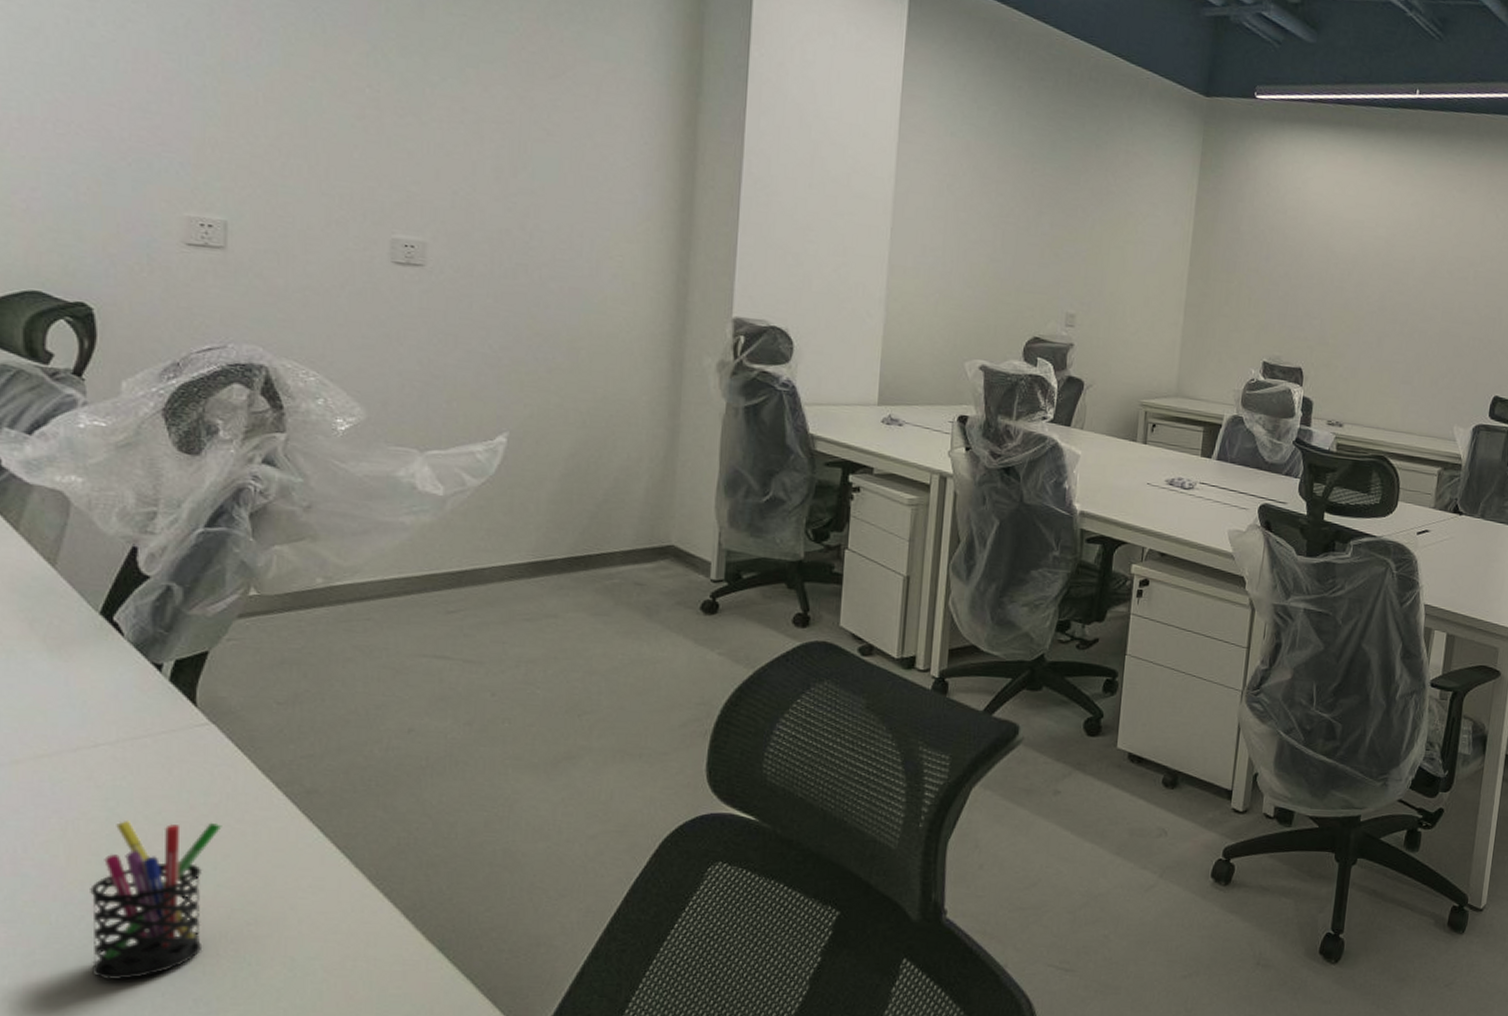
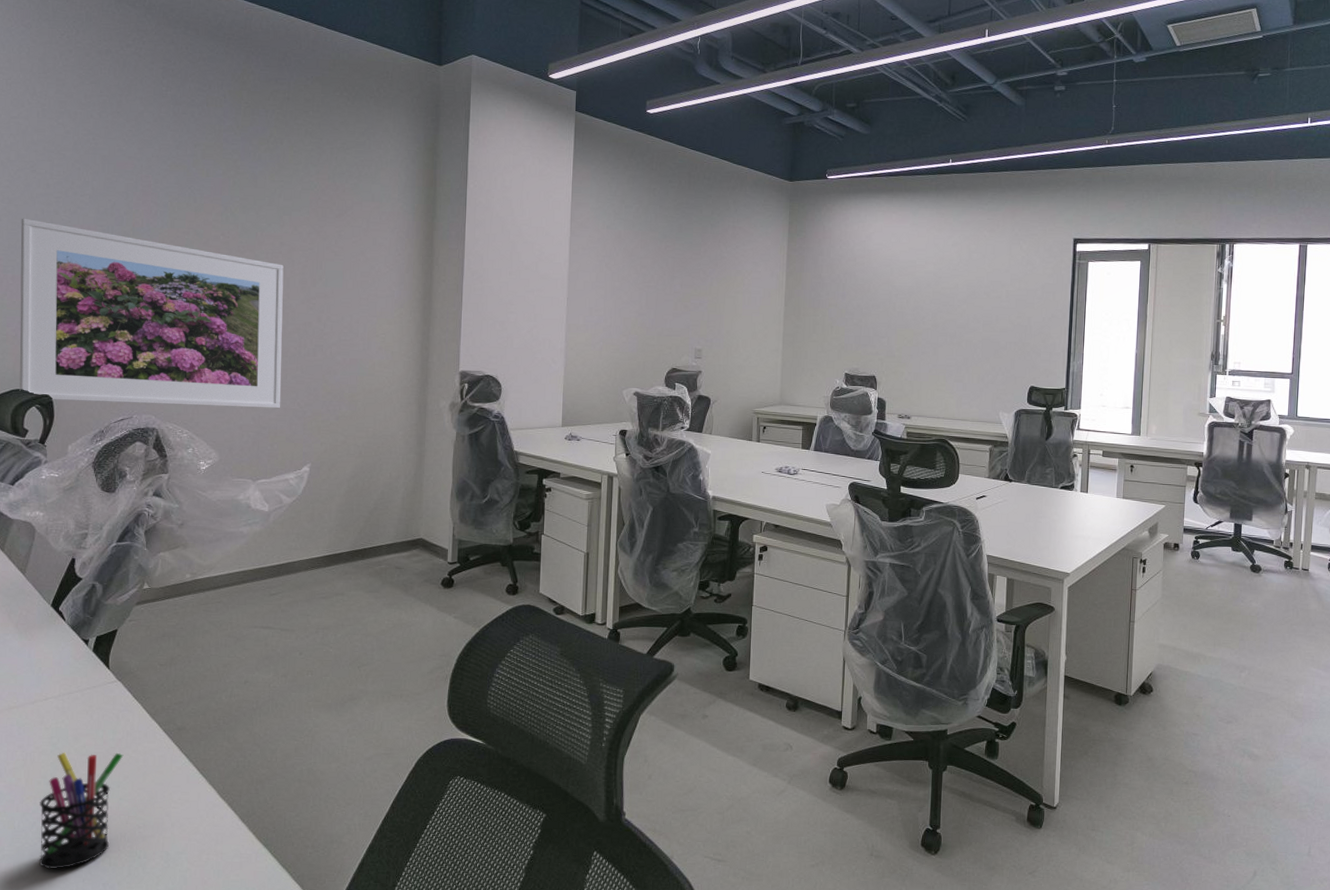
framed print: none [30,26,467,351] -> present [19,218,284,409]

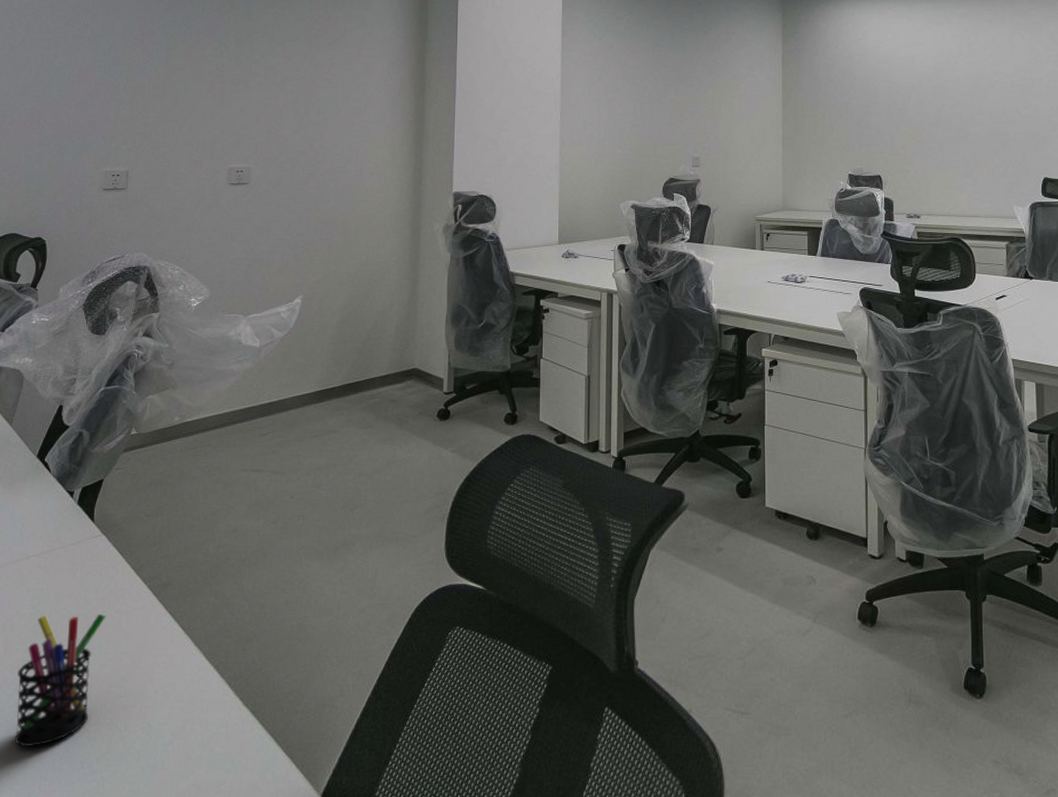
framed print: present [19,218,284,409] -> none [13,63,277,243]

